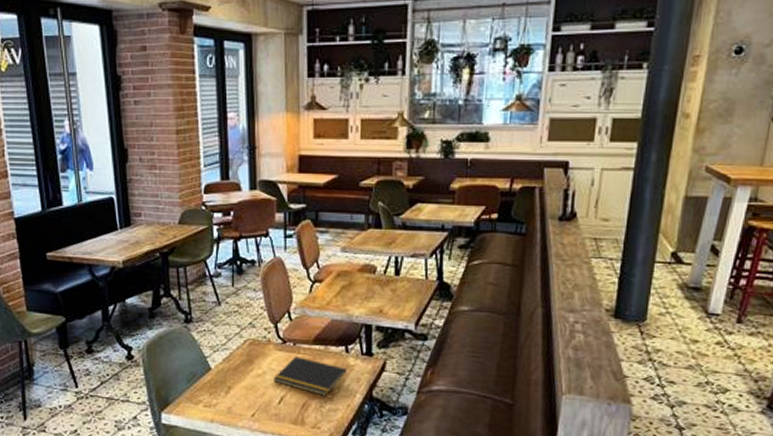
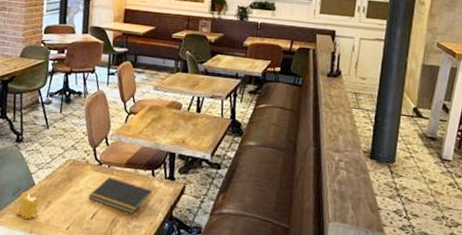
candle: none [193,377,219,408] -> present [16,192,39,220]

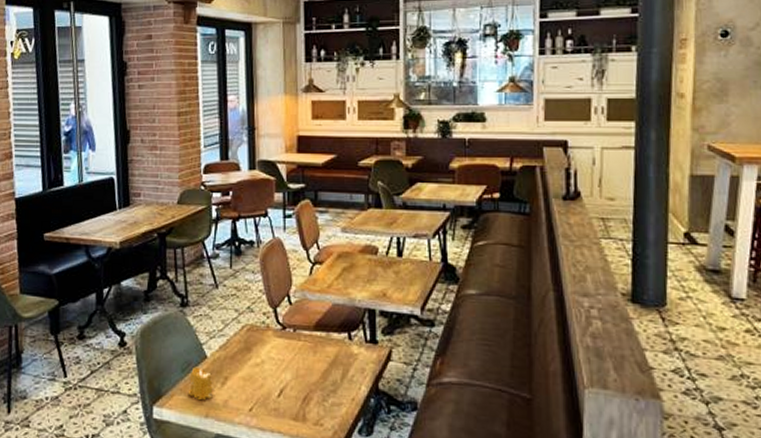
notepad: present [88,177,152,214] -> none [272,344,350,388]

